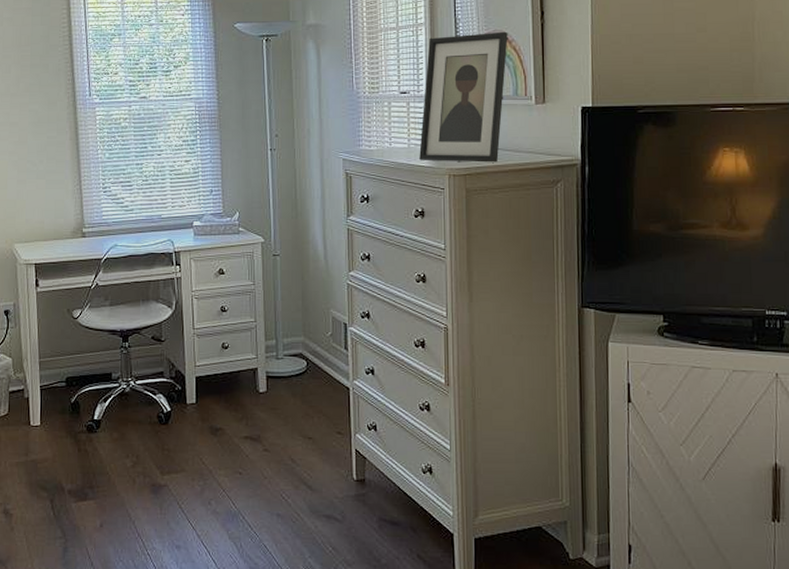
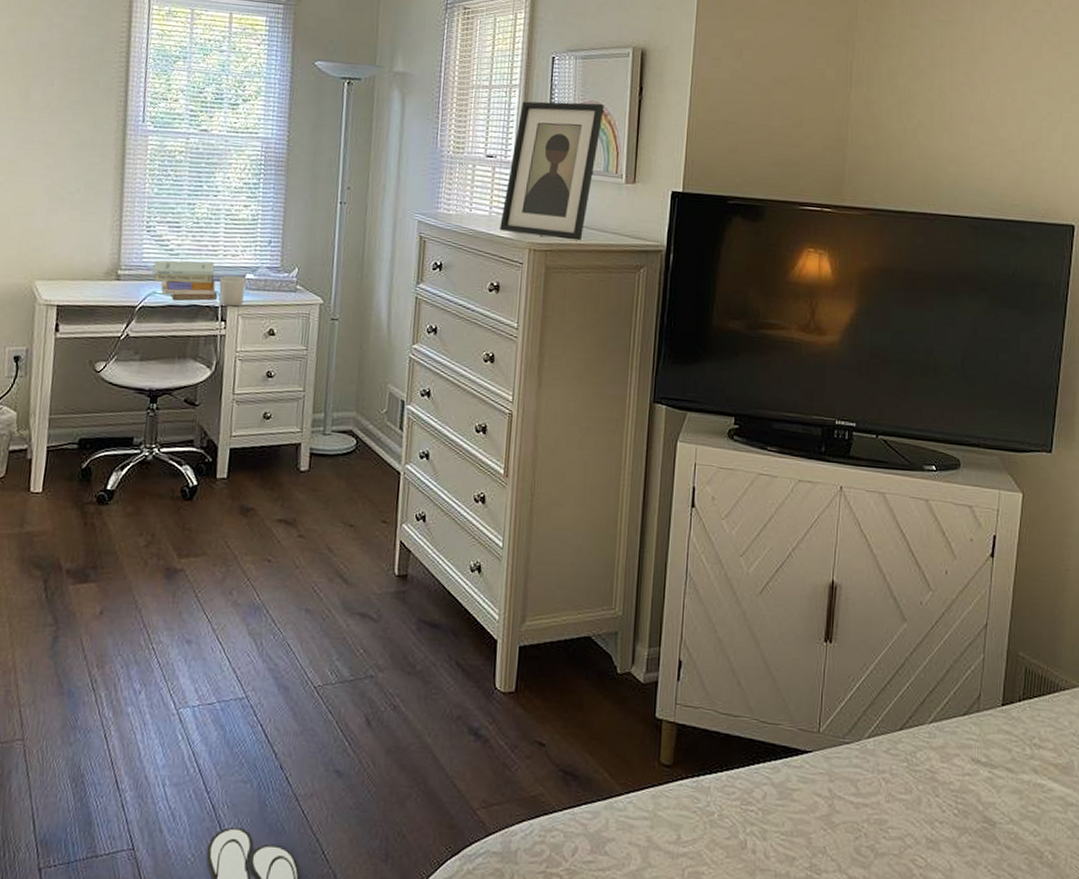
books: none [112,214,170,251] -> present [152,260,217,302]
mug: none [171,224,194,252] -> present [219,275,246,307]

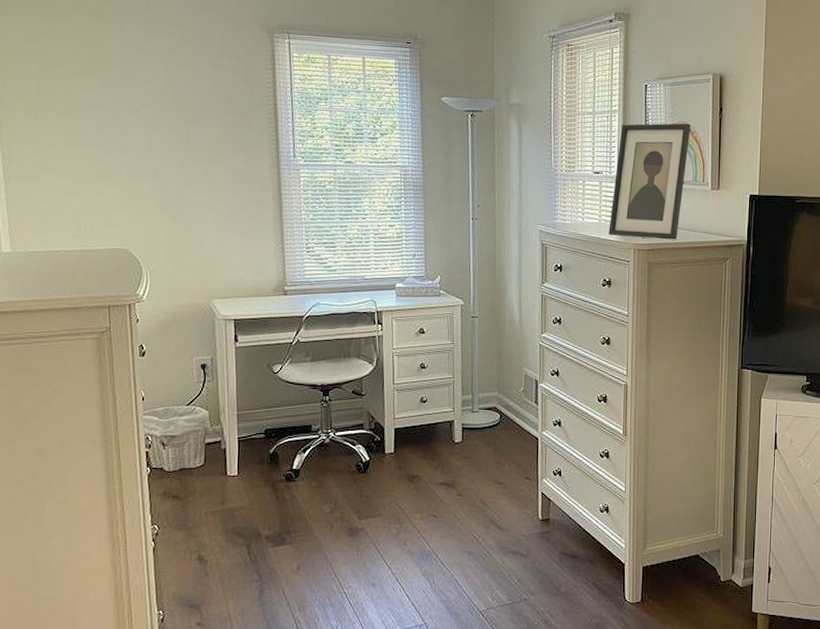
books: present [152,260,217,302] -> none [315,275,372,310]
mug: present [219,275,246,307] -> none [374,285,396,312]

